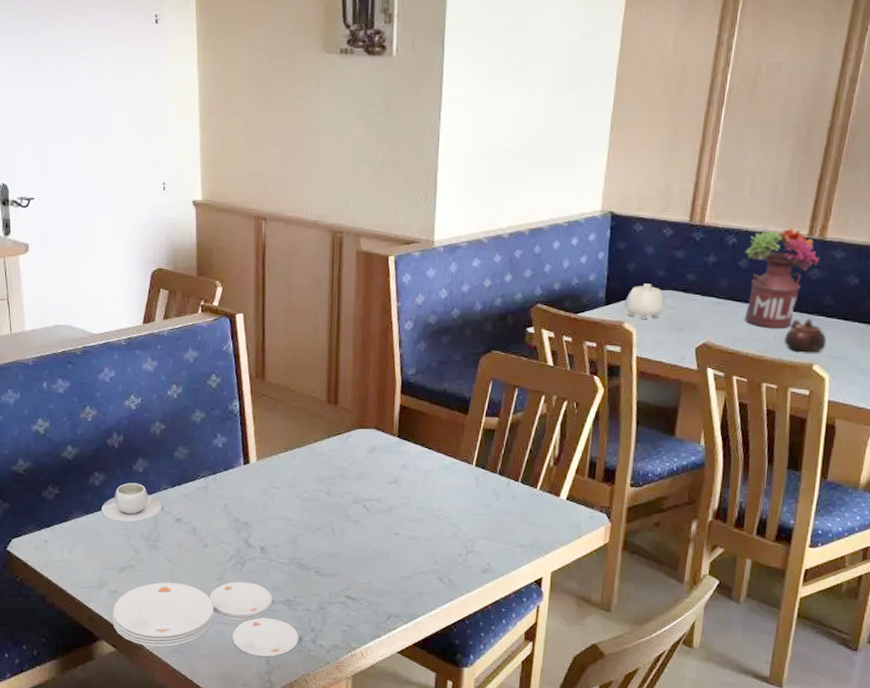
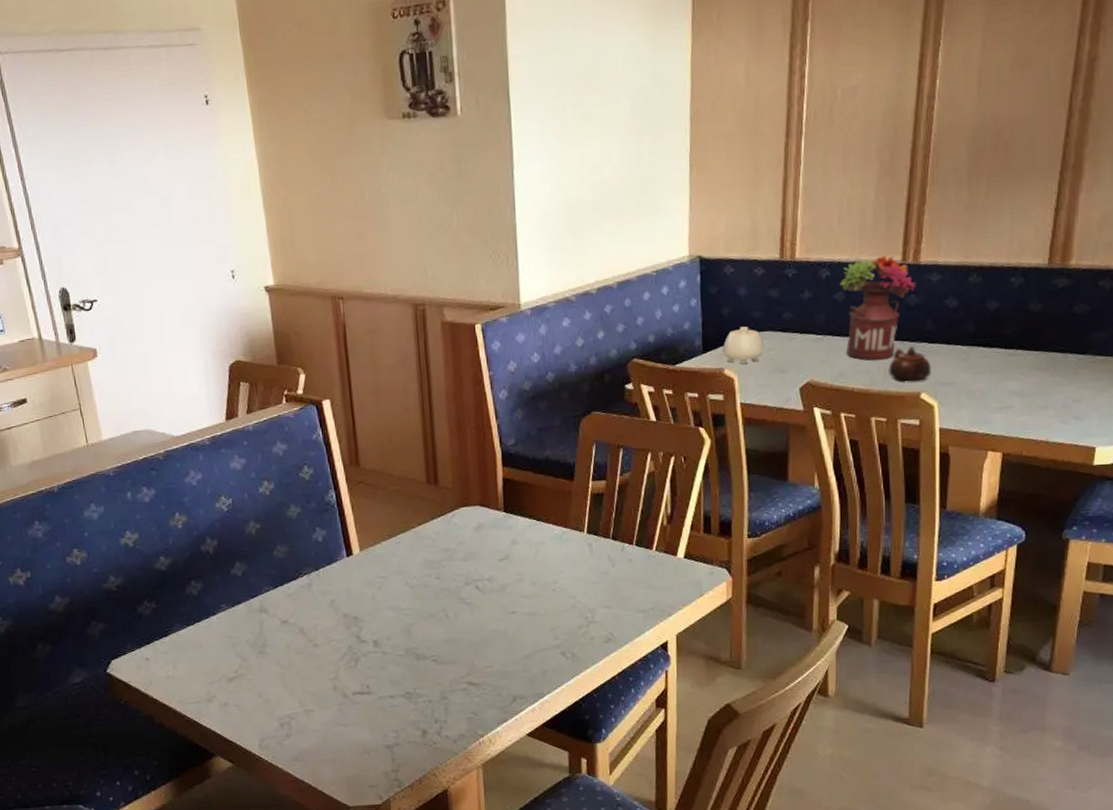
teacup: present [102,483,163,522] -> none [202,588,267,630]
plate: present [112,582,299,657] -> none [225,679,424,757]

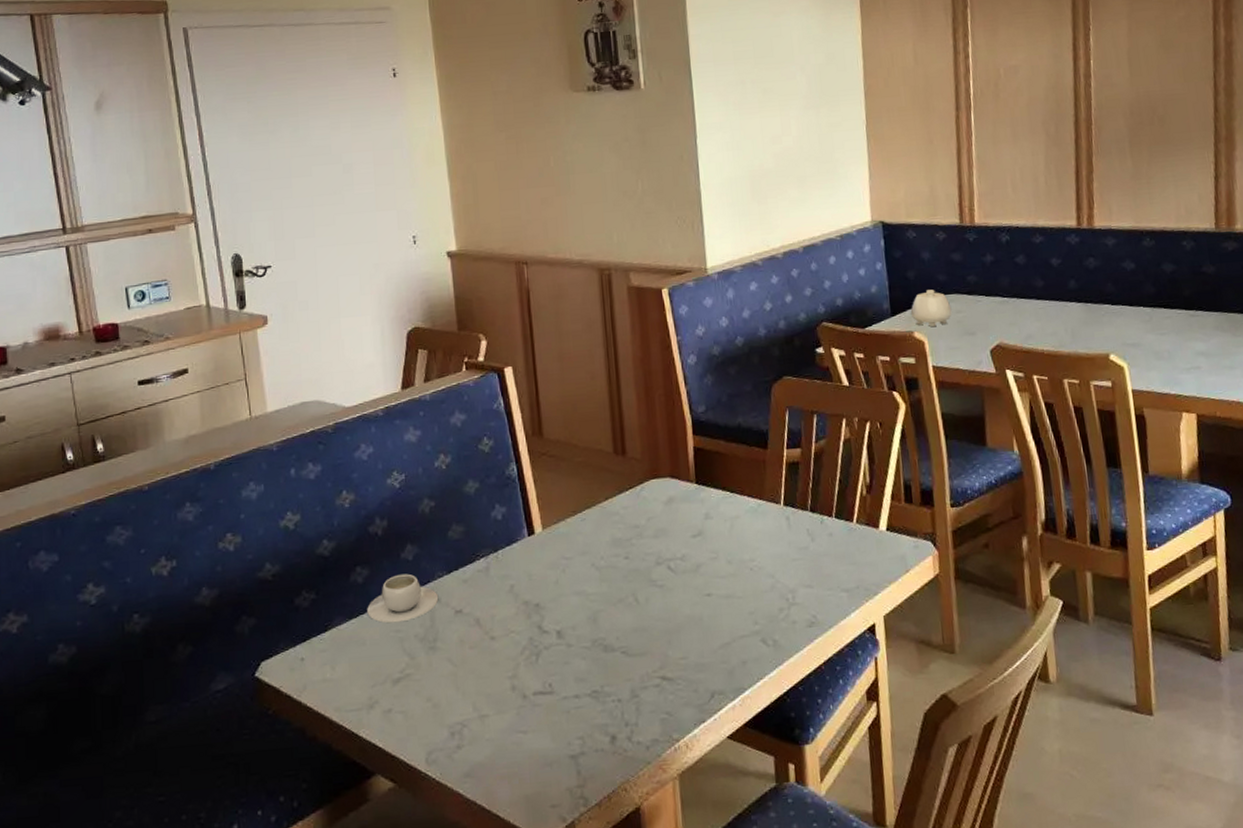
teacup: none [202,588,267,630] -> present [367,573,439,623]
flower arrangement: present [840,254,917,360] -> none [1020,219,1094,322]
teapot: present [889,346,932,382] -> none [1075,308,1118,344]

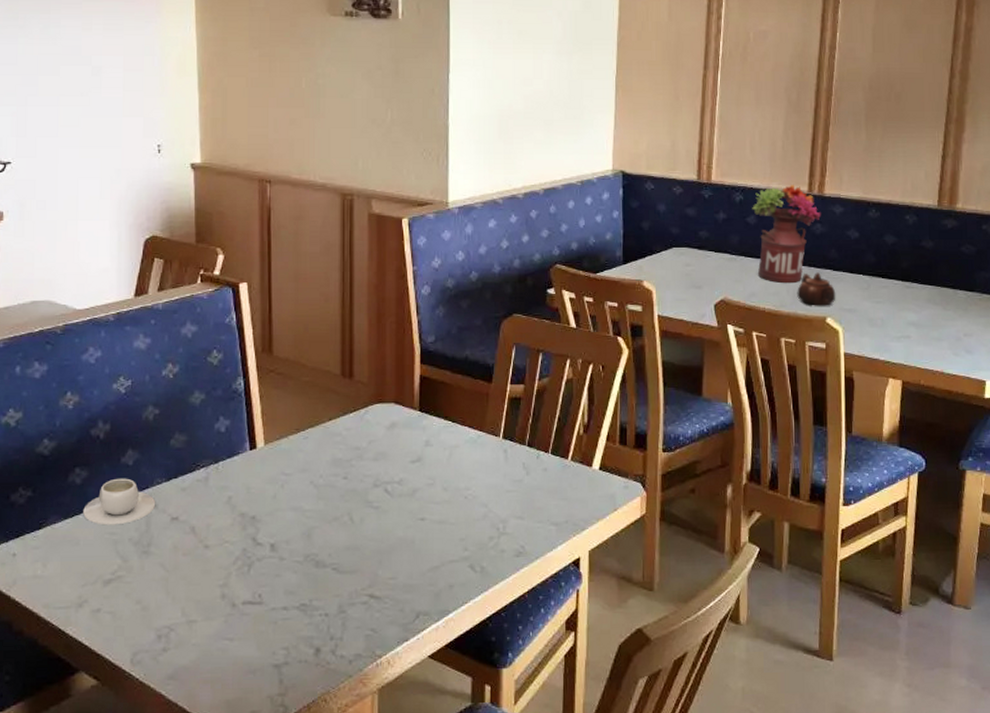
sugar bowl: present [910,289,952,328] -> none [642,241,682,278]
flower arrangement: none [1020,219,1094,322] -> present [752,184,822,283]
teapot: none [1075,308,1118,344] -> present [797,272,836,306]

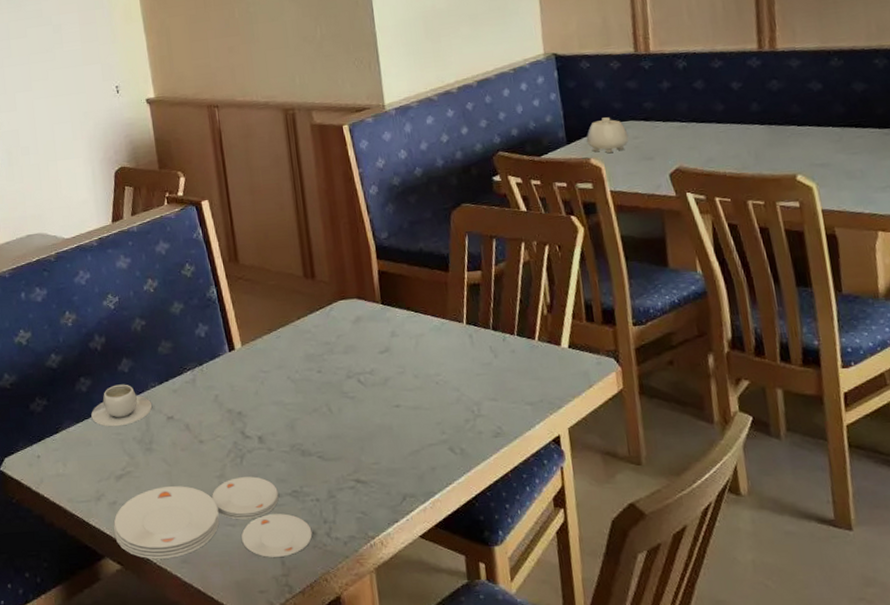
plate: none [94,587,316,675] -> present [113,476,313,559]
sugar bowl: none [642,241,682,278] -> present [586,117,629,154]
flower arrangement: present [752,184,822,283] -> none [698,43,777,145]
teapot: present [797,272,836,306] -> none [759,130,805,165]

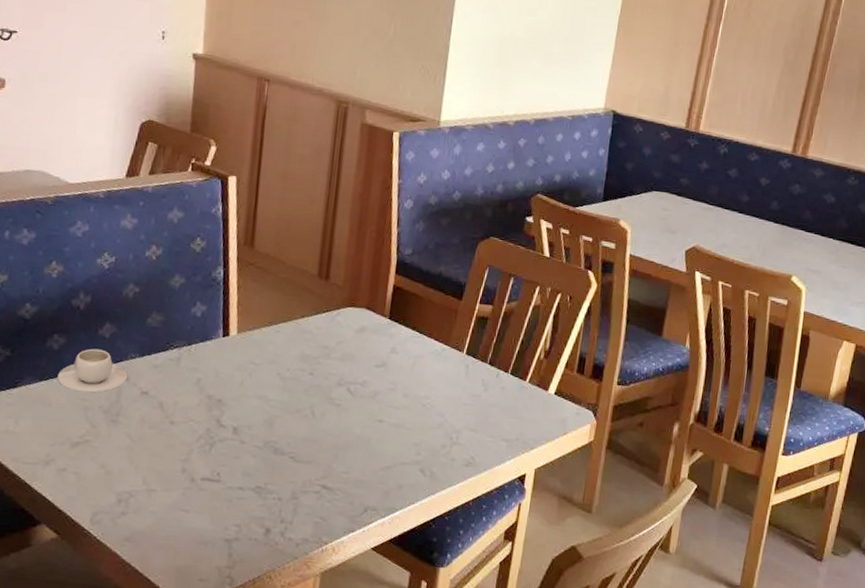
plate: present [113,476,313,559] -> none [57,461,267,549]
sugar bowl: present [586,117,629,154] -> none [620,183,660,219]

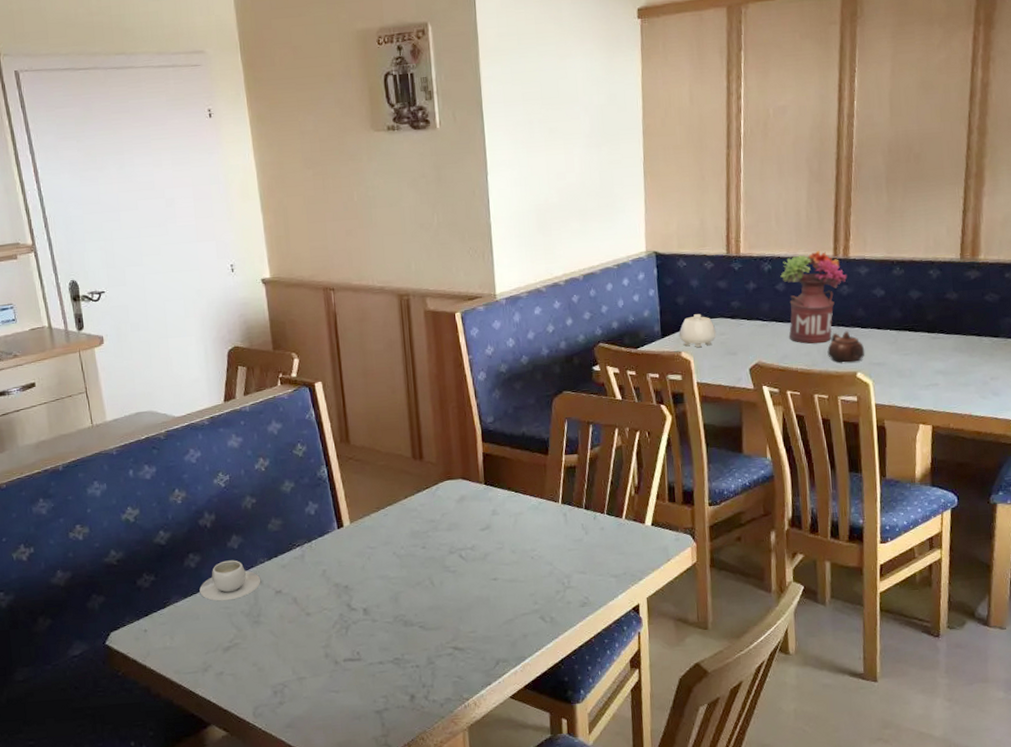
sugar bowl: none [620,183,660,219] -> present [679,314,717,348]
flower arrangement: none [732,143,802,239] -> present [780,250,848,344]
teapot: none [766,231,805,265] -> present [827,331,865,363]

